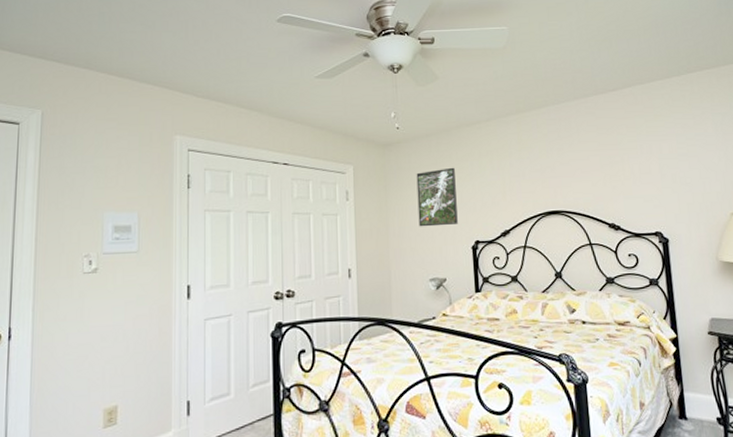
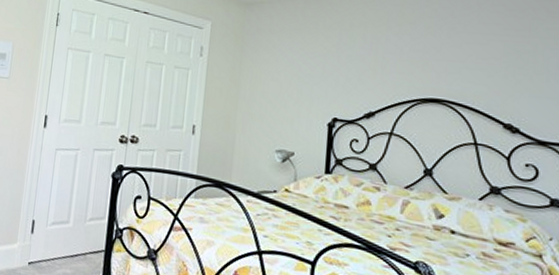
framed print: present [416,167,458,227] -> none [272,35,320,97]

